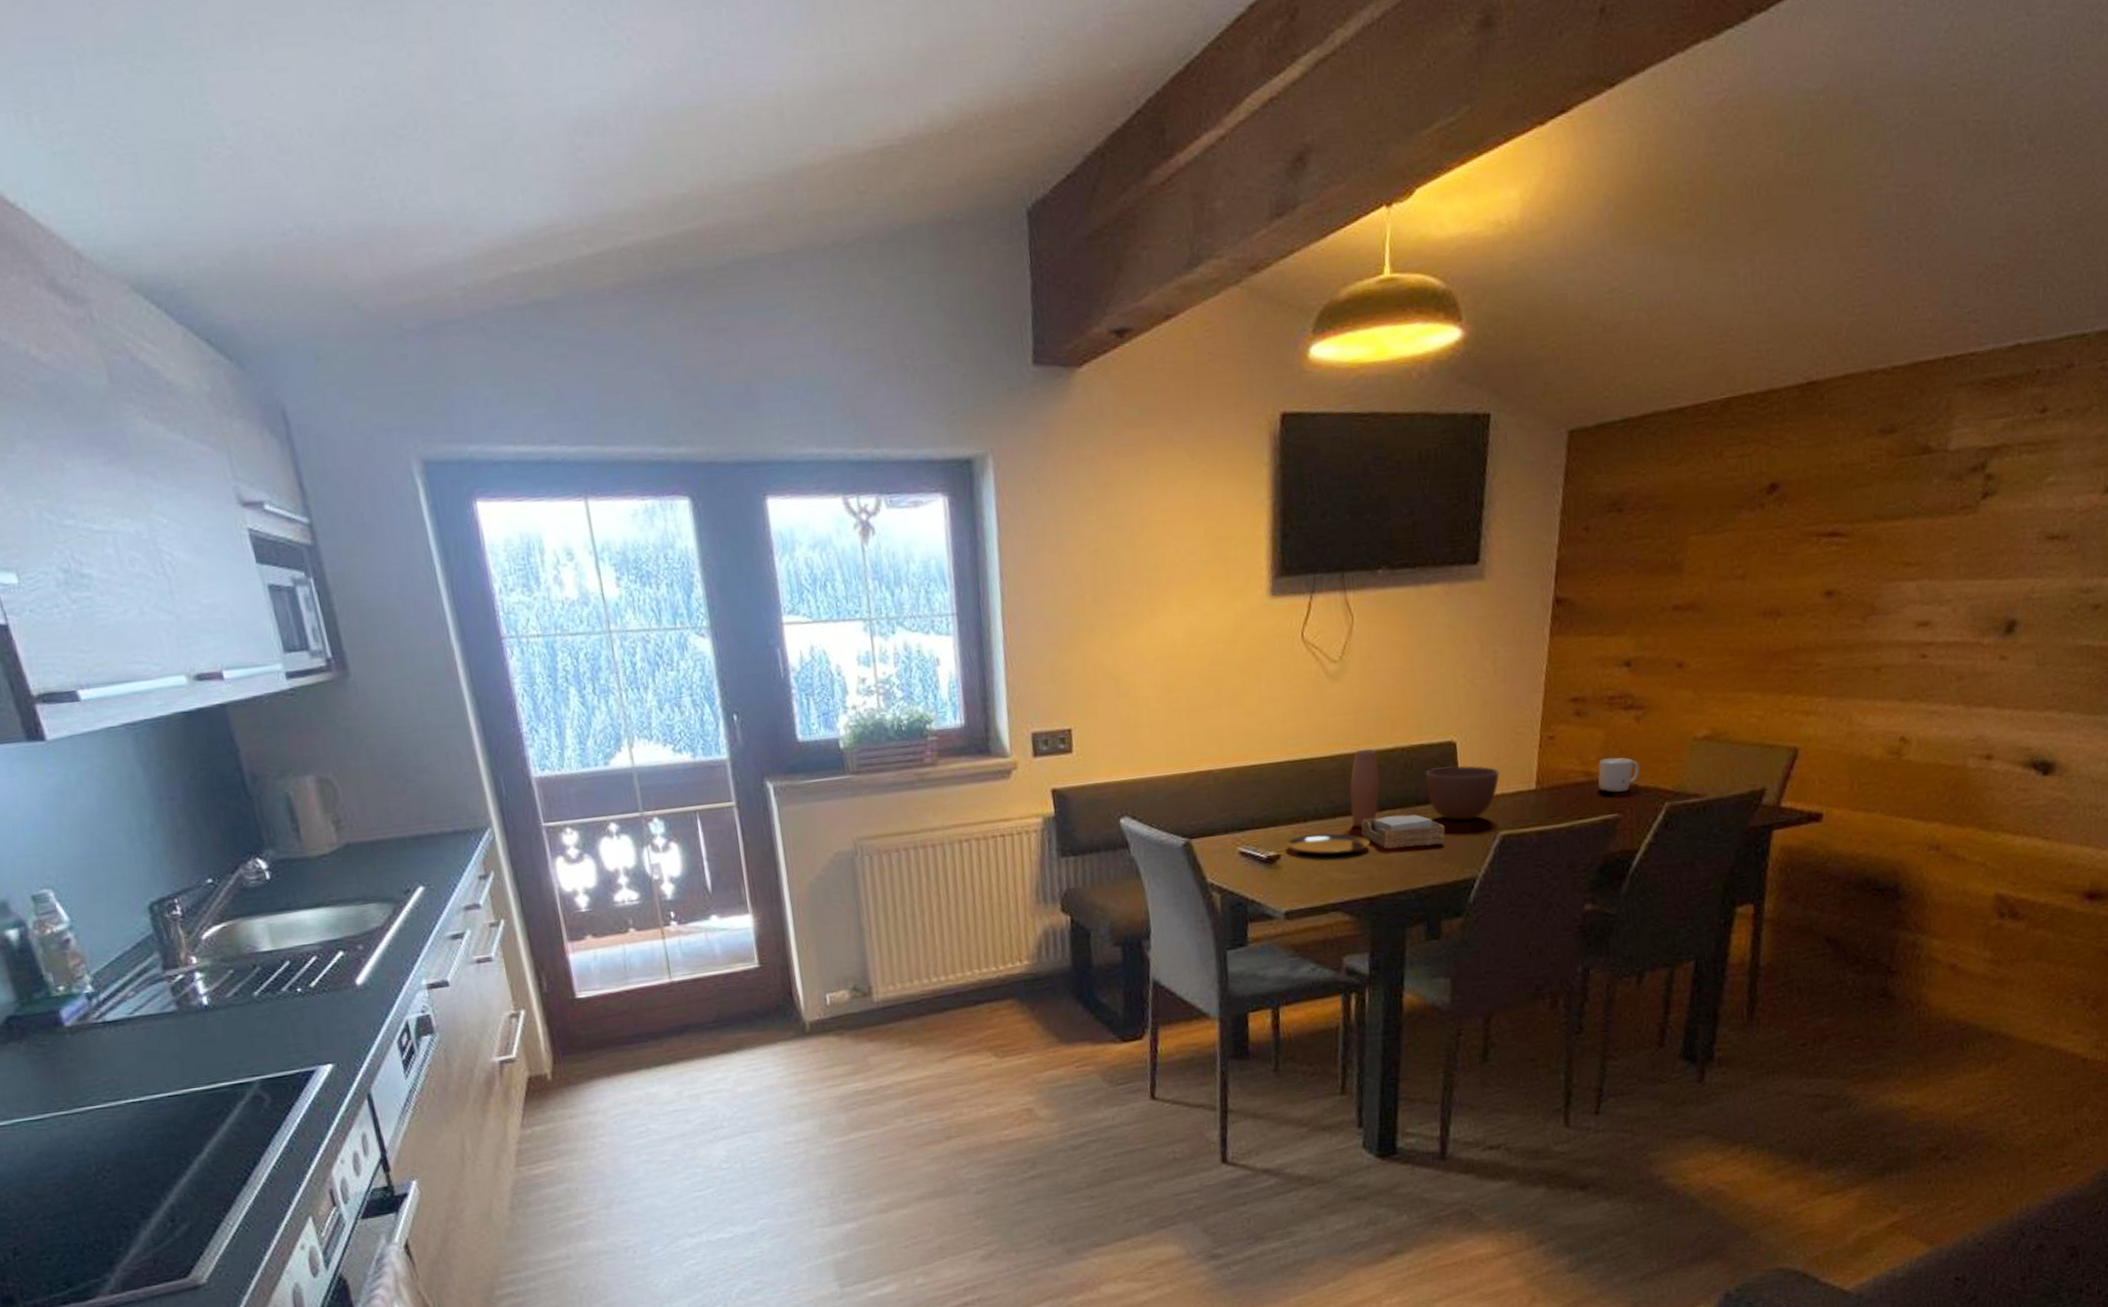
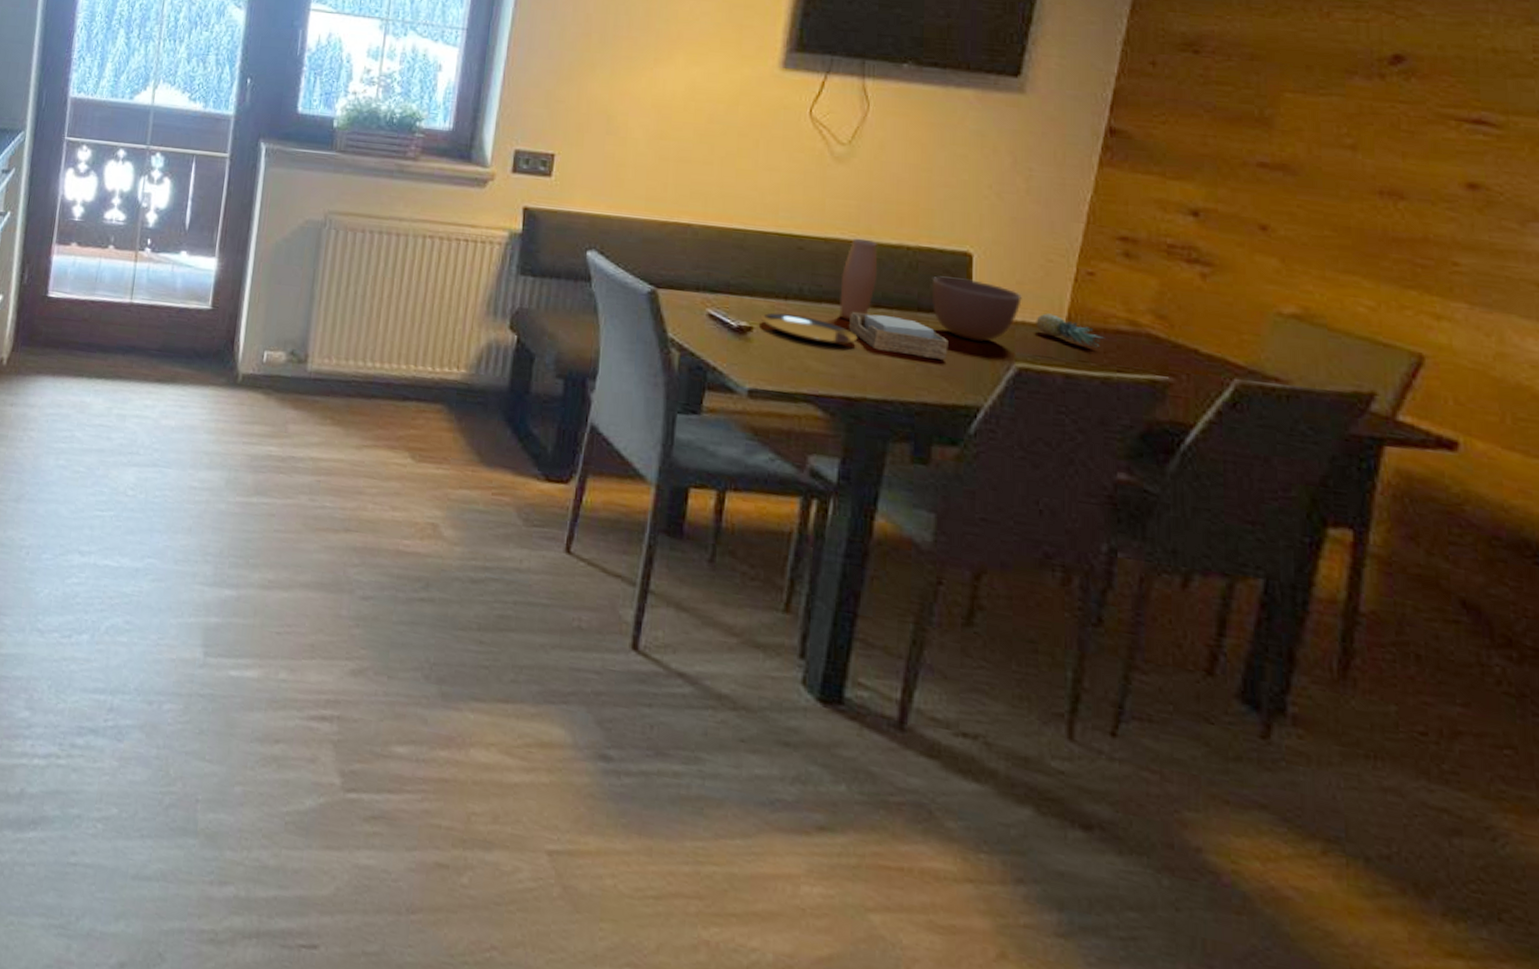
fruit: none [1512,781,1567,805] -> present [1036,313,1105,348]
mug: present [1597,757,1640,793] -> none [1145,311,1203,354]

